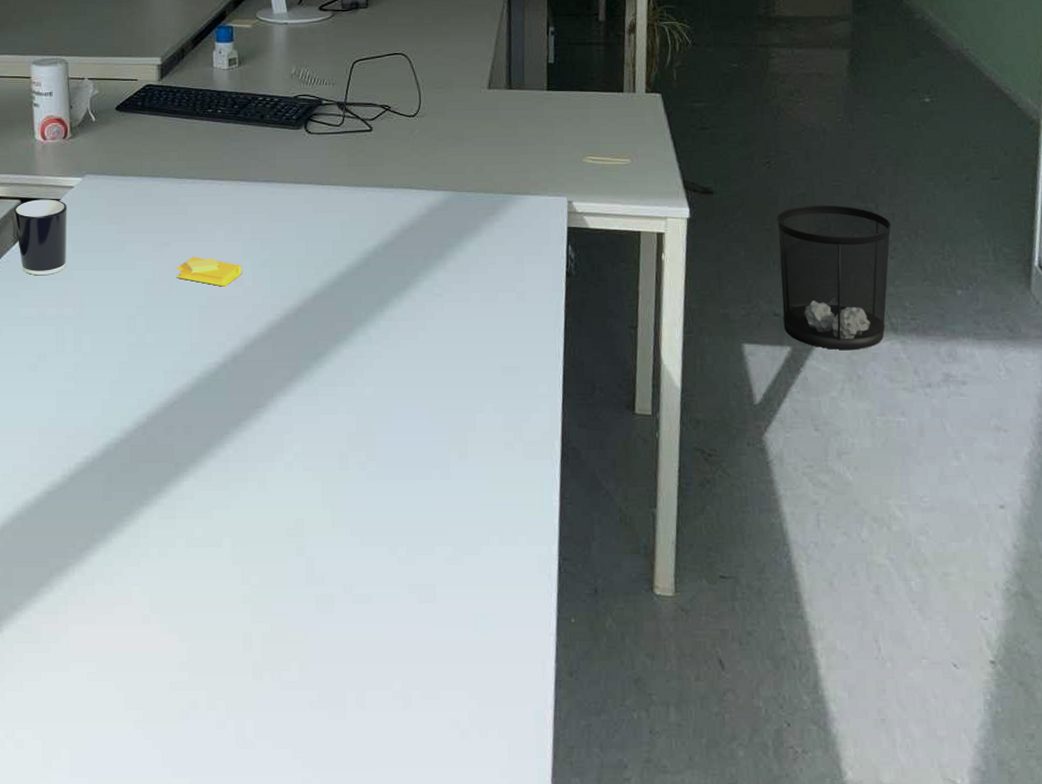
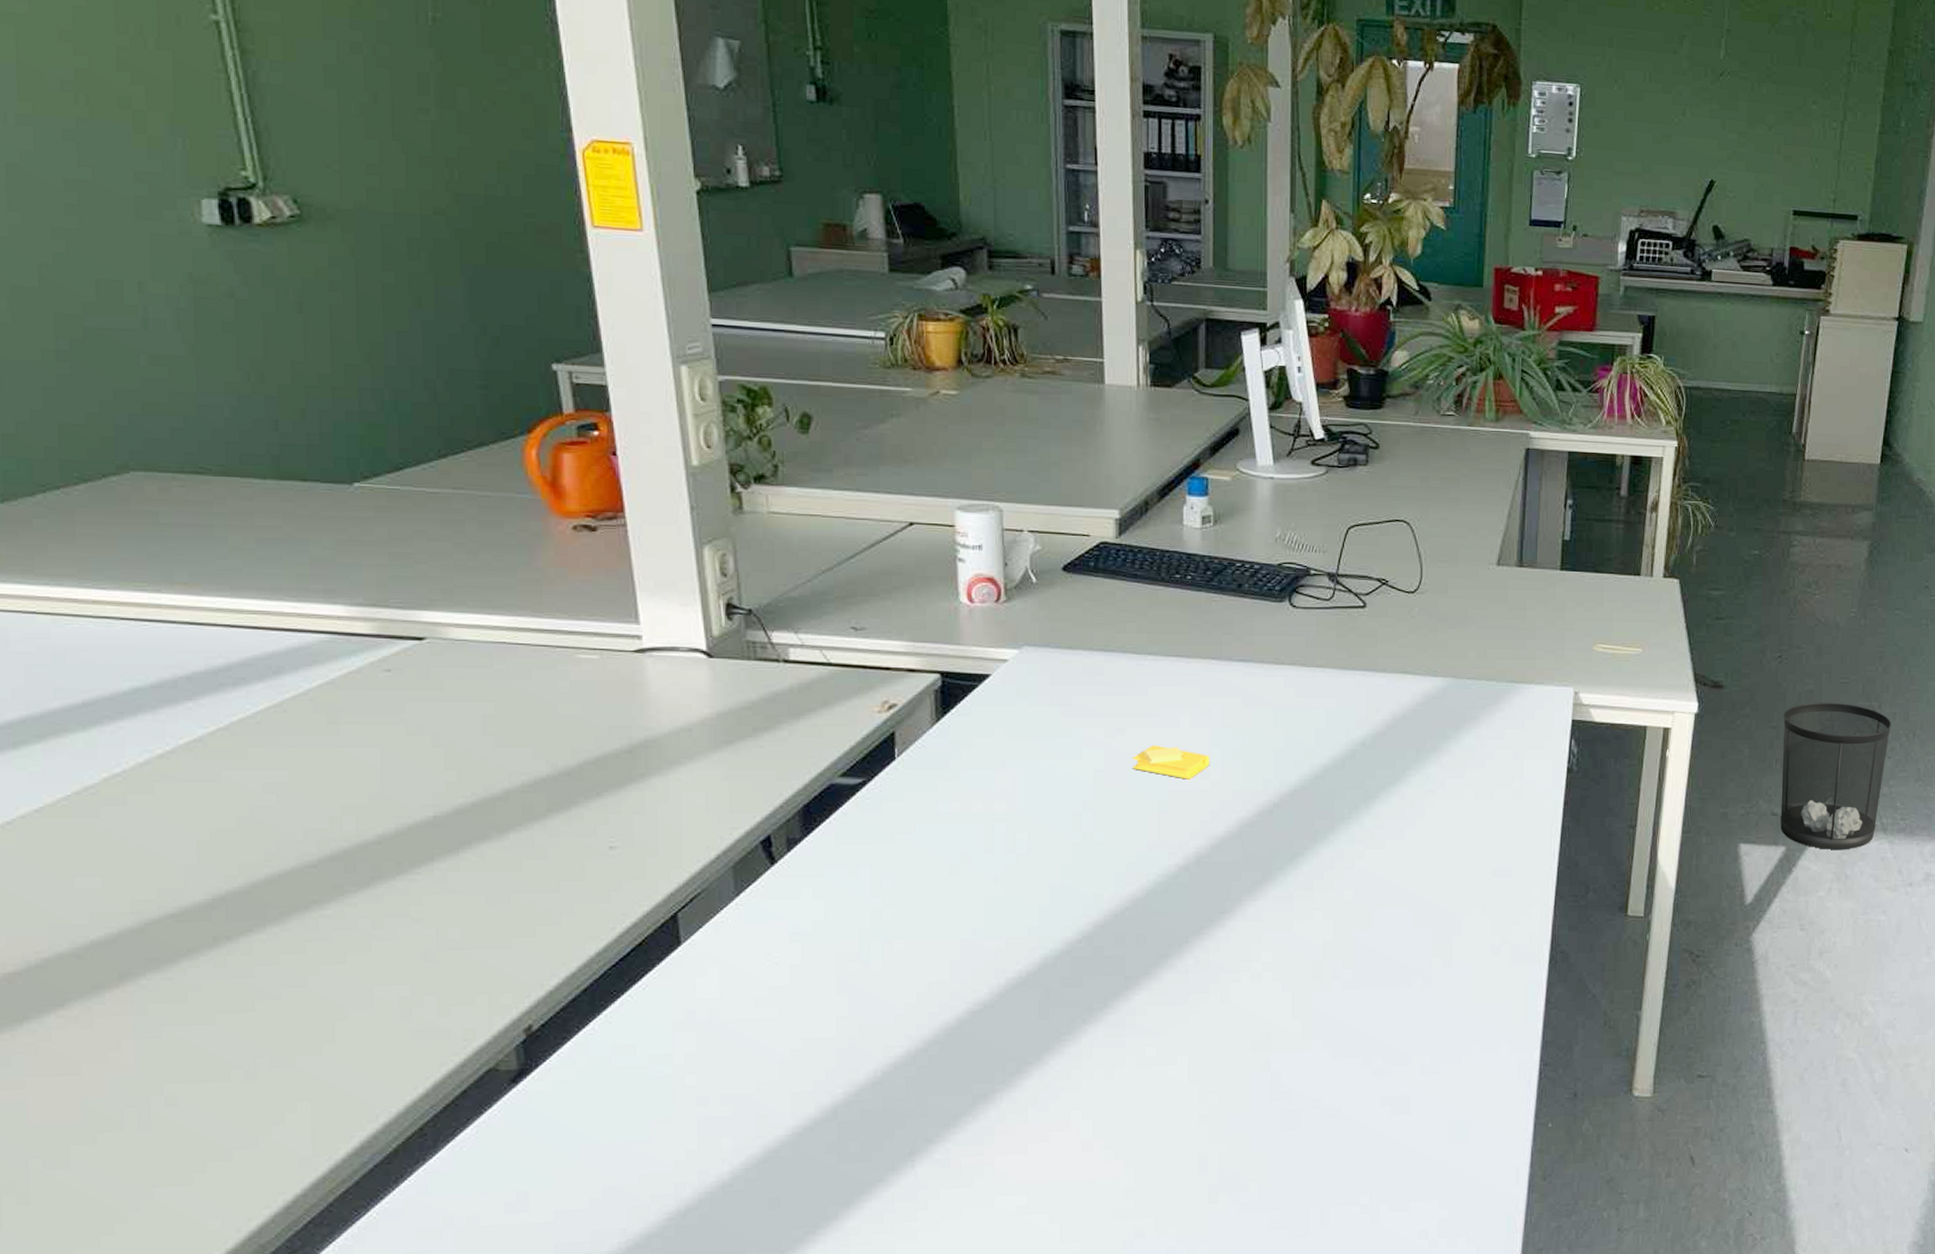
mug: present [13,199,68,276] -> none [931,674,1000,764]

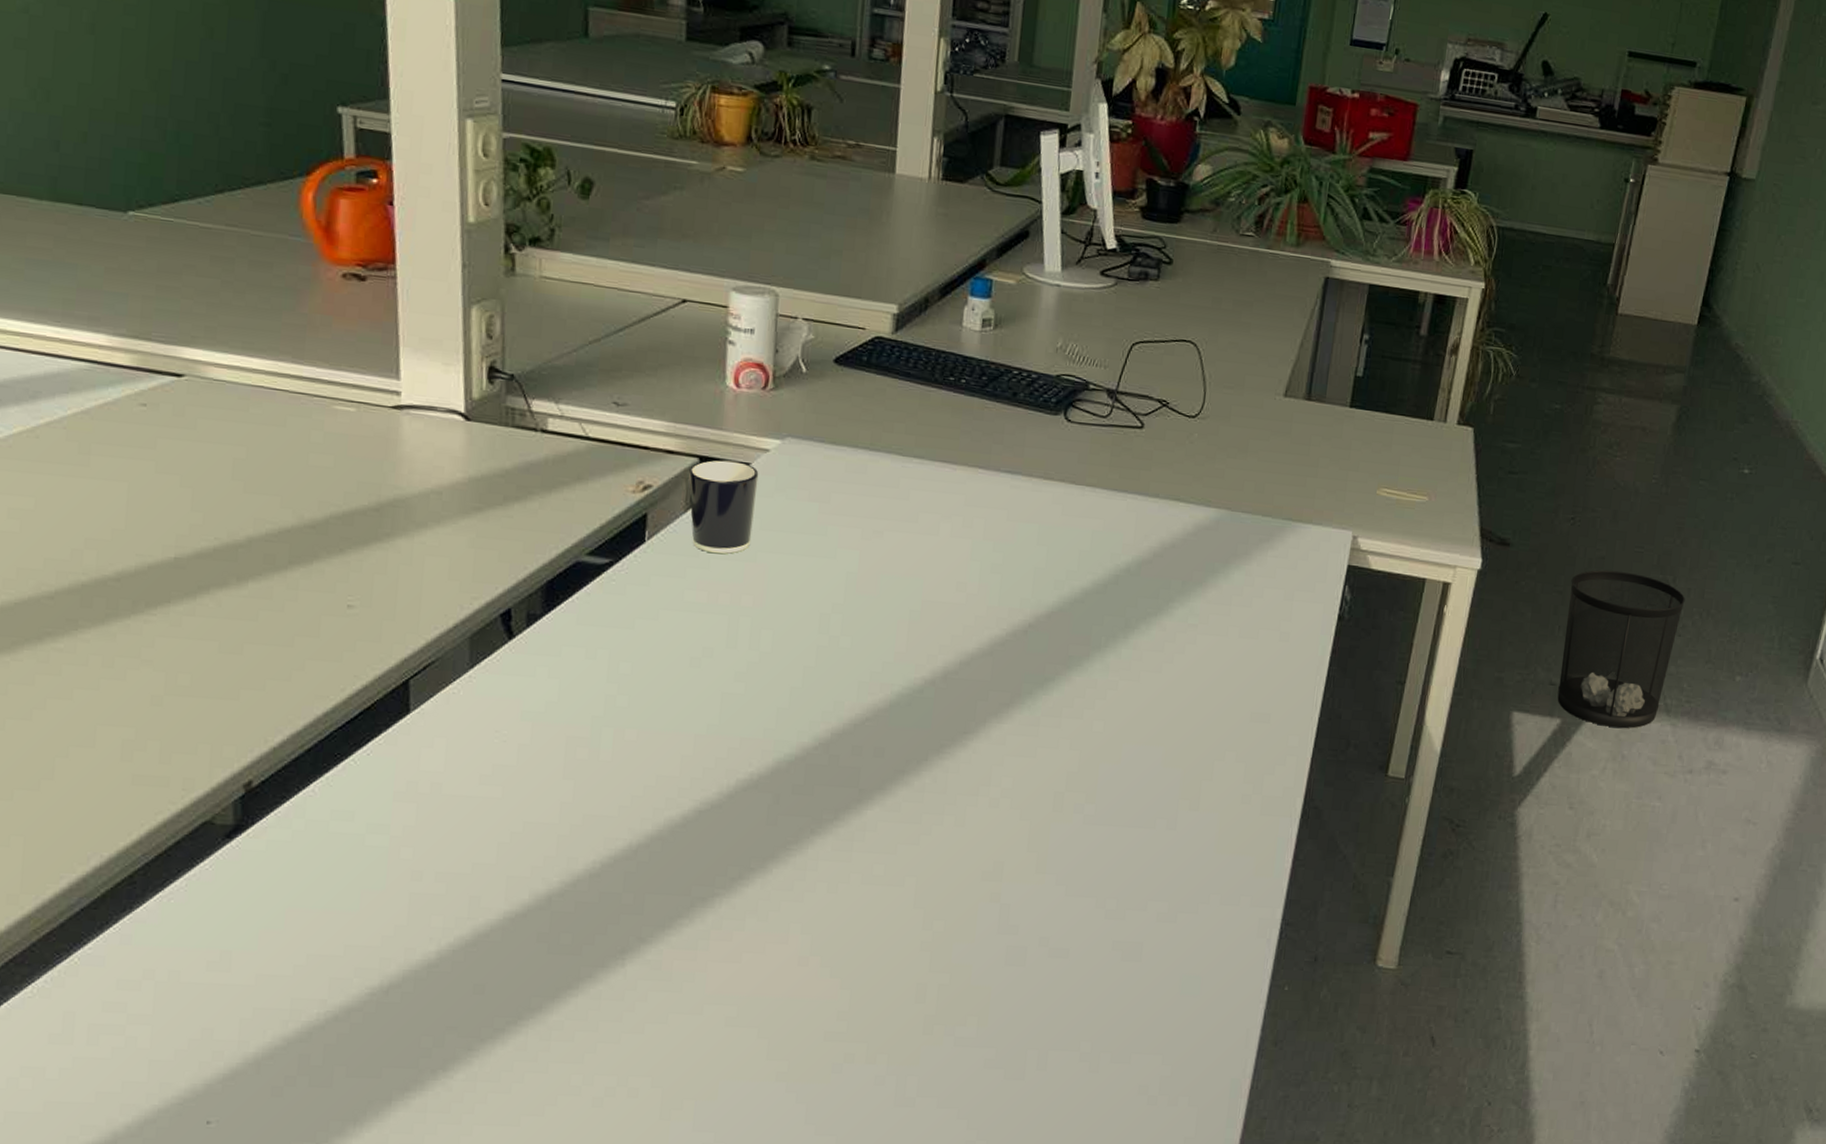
mug: none [931,674,1000,764] -> present [688,459,759,554]
sticky notes: present [1132,745,1210,780] -> none [887,551,968,591]

